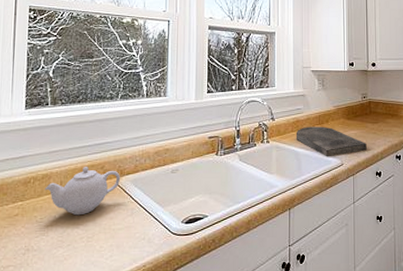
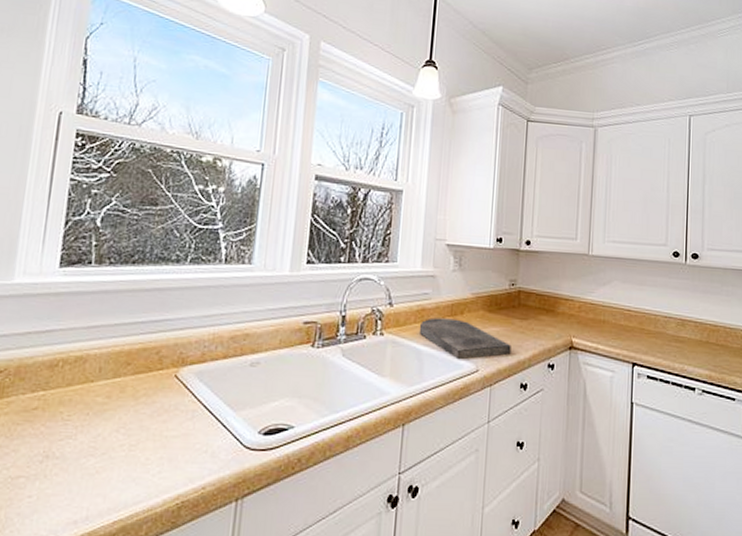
teapot: present [45,167,120,216] -> none [77,350,181,415]

